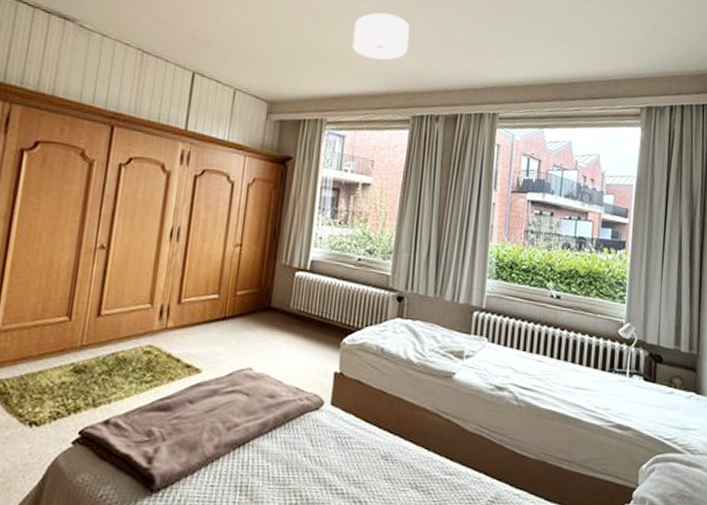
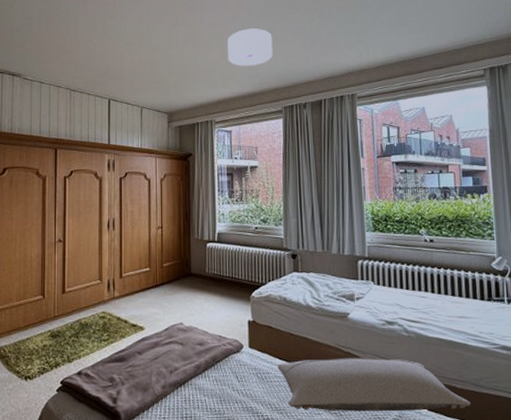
pillow: none [362,425,575,493] -> present [277,357,471,412]

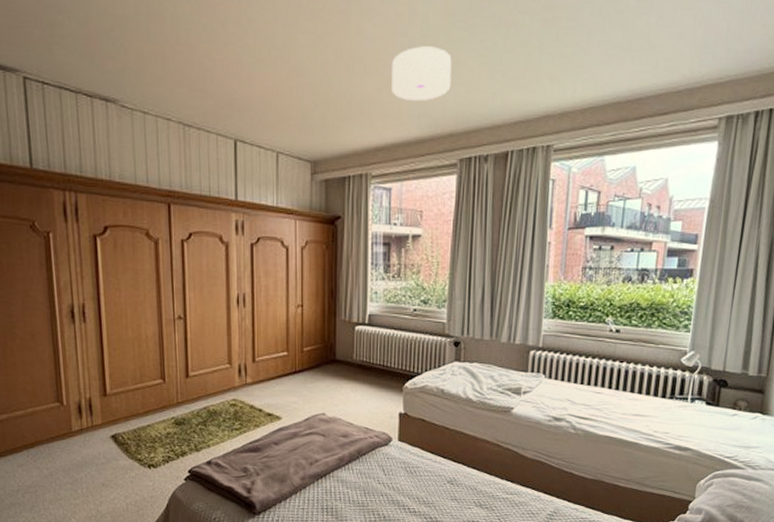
pillow: present [277,357,471,412] -> none [428,453,631,508]

